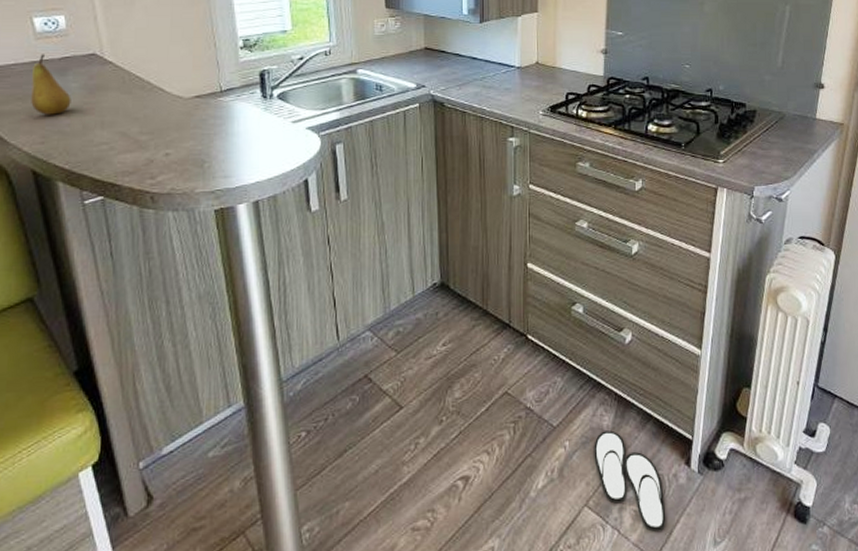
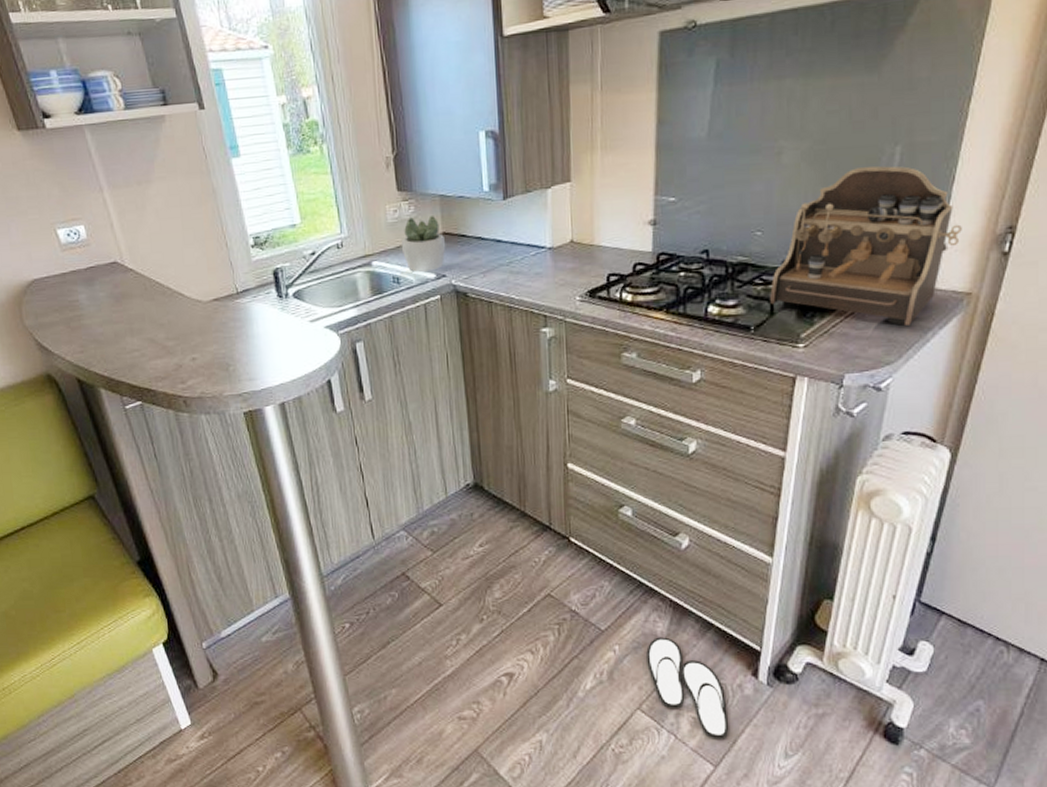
fruit: present [31,54,71,115] -> none [63,265,102,325]
succulent plant: none [385,32,427,83] -> present [401,216,446,273]
spice rack: none [696,19,834,147] -> present [769,166,962,325]

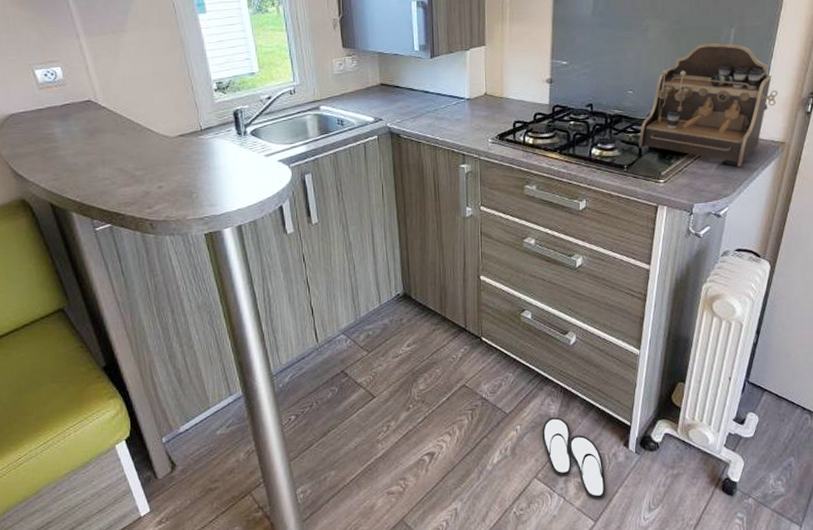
succulent plant: present [401,216,446,273] -> none [345,69,383,117]

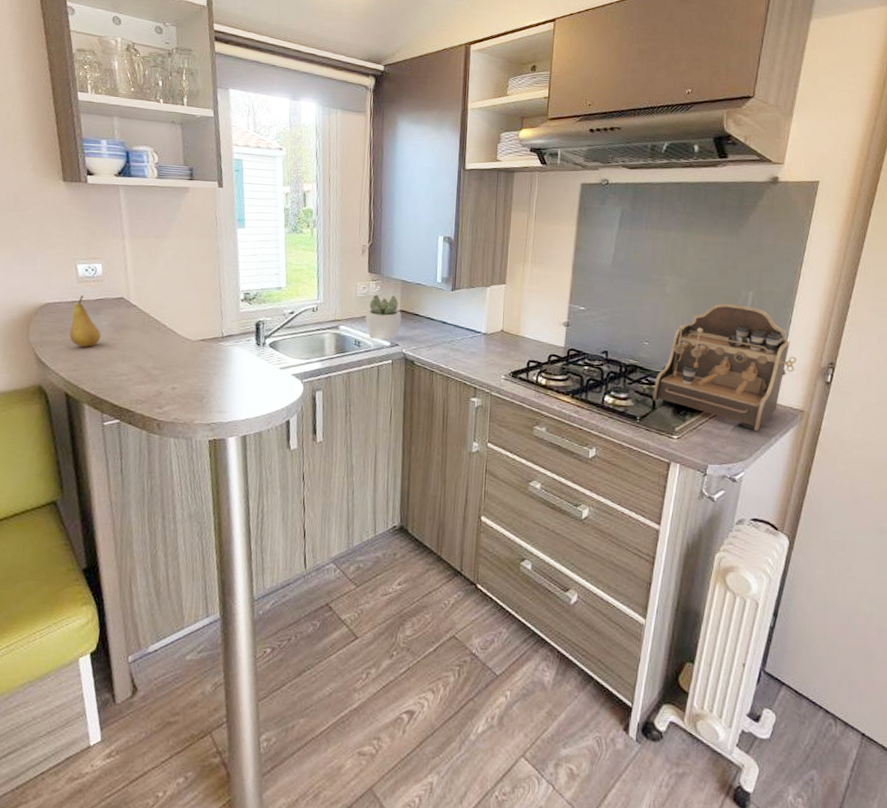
fruit: none [40,102,75,156] -> present [69,295,101,347]
succulent plant: none [345,69,383,117] -> present [365,295,402,341]
slippers: present [542,417,606,499] -> none [533,686,601,793]

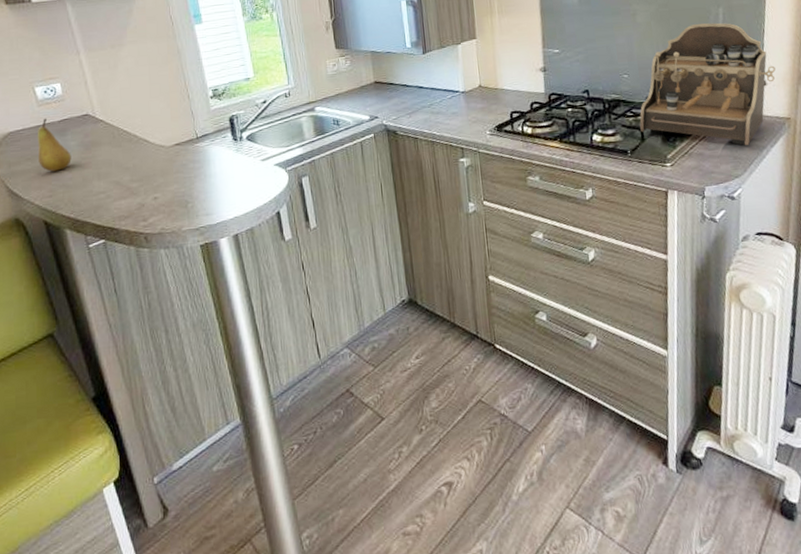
succulent plant: present [365,295,402,341] -> none [339,68,378,116]

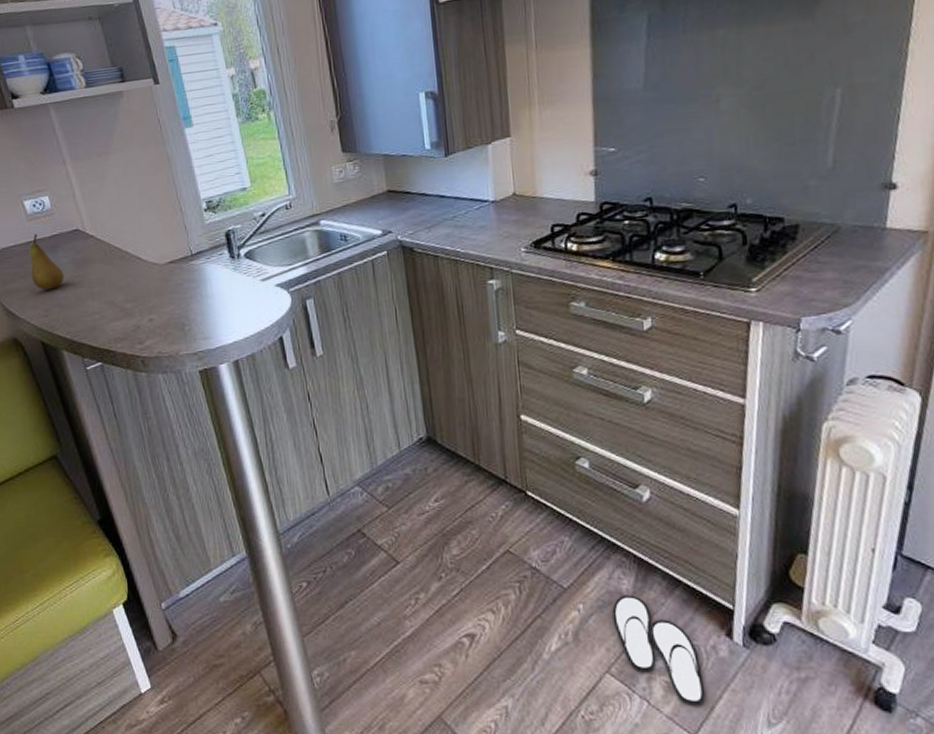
slippers: none [569,433,649,532] -> present [612,595,706,706]
spice rack: present [639,22,776,145] -> none [717,108,912,266]

